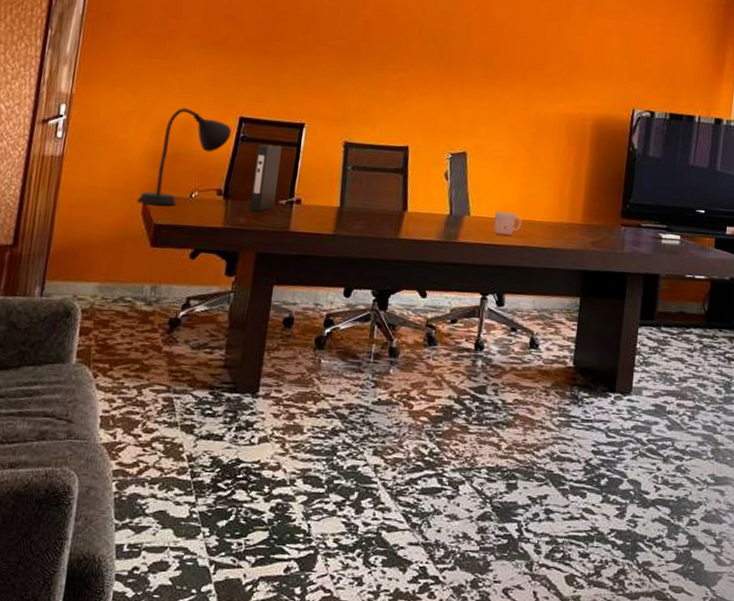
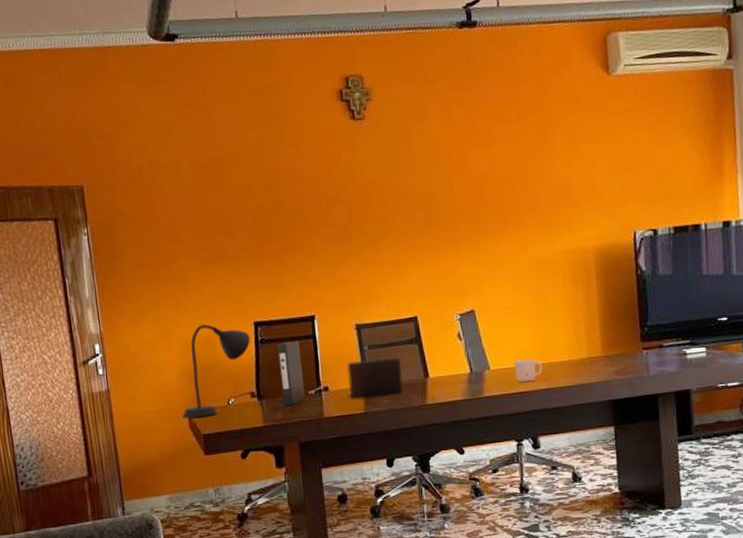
laptop: none [321,179,383,222] -> present [347,357,403,398]

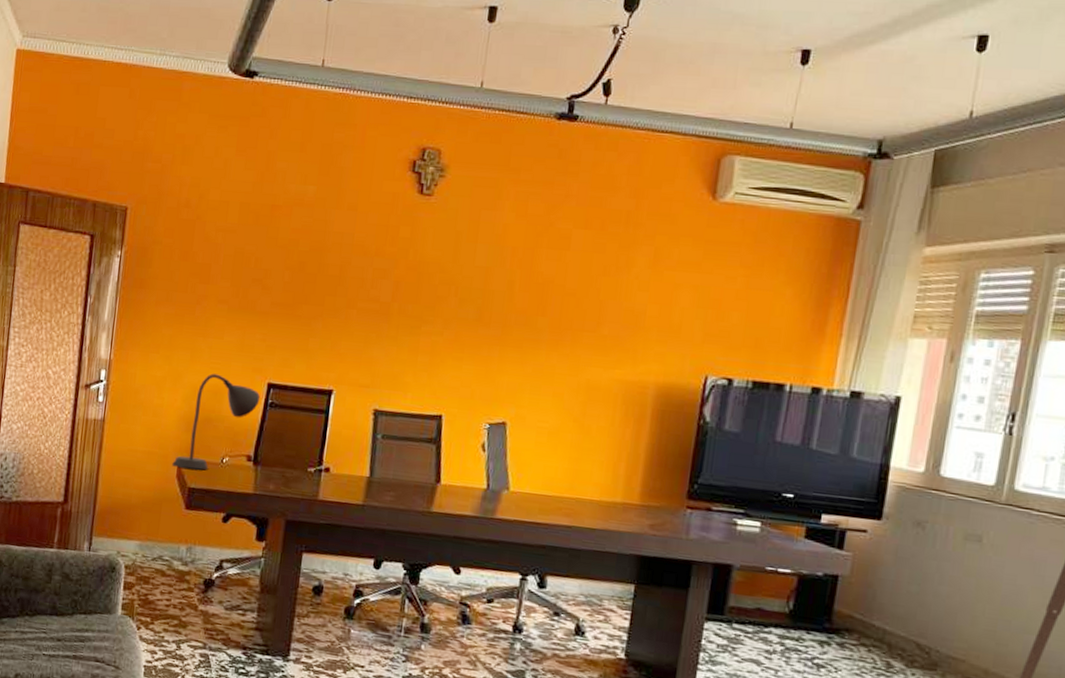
binder: present [276,341,305,406] -> none [278,411,310,479]
laptop: present [347,357,403,398] -> none [350,448,415,494]
mug: present [514,359,542,383] -> none [535,487,568,514]

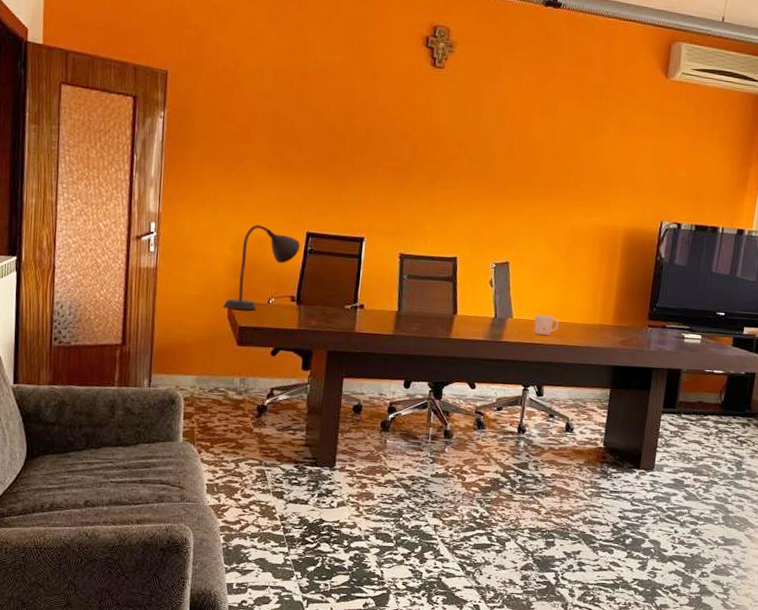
mug: none [535,487,568,514] -> present [534,314,559,336]

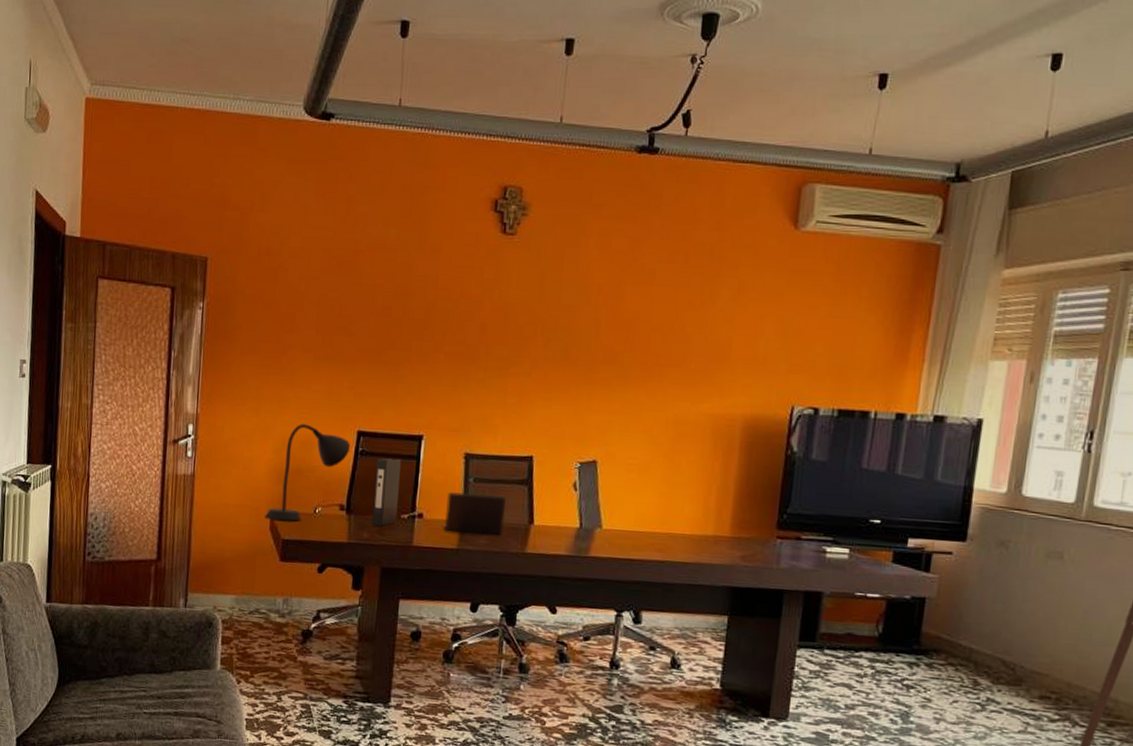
binder: none [319,256,345,315] -> present [372,458,401,526]
laptop: none [381,287,435,324] -> present [443,492,507,536]
mug: present [534,314,559,336] -> none [628,523,660,550]

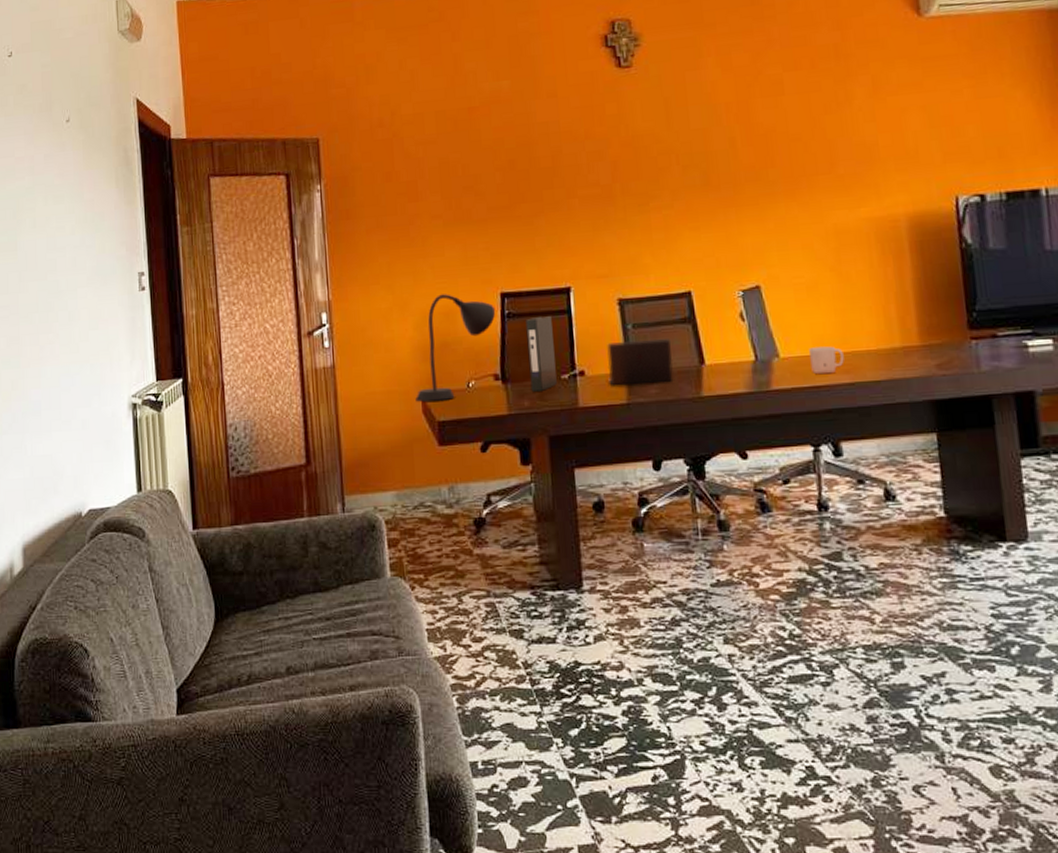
mug: none [628,523,660,550] -> present [809,346,844,375]

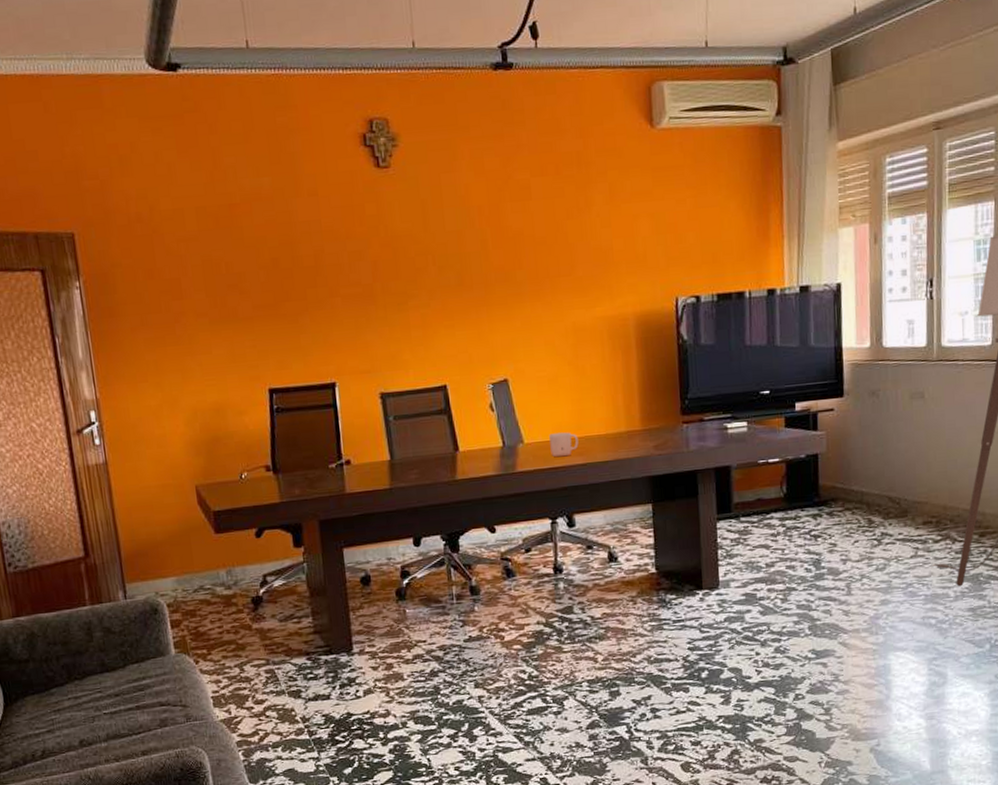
desk lamp: present [415,294,496,403] -> none [190,390,265,494]
binder: present [525,316,557,392] -> none [294,410,325,481]
laptop: present [607,339,673,385] -> none [371,429,431,472]

